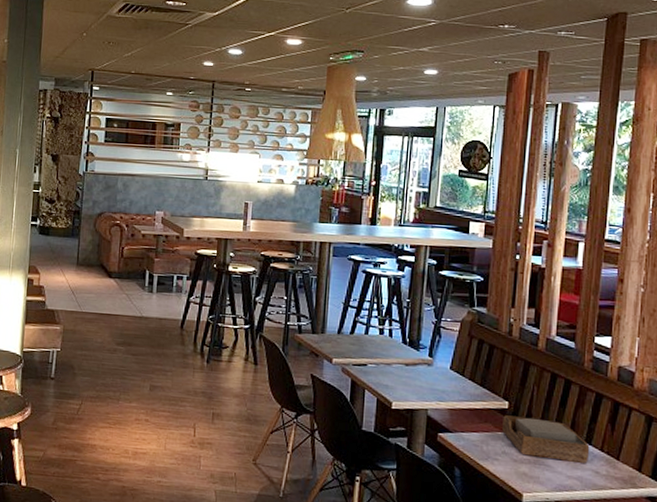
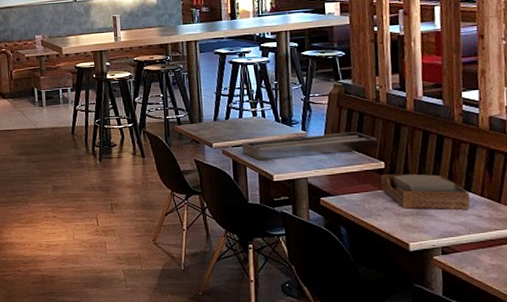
tray: none [362,361,505,387] -> present [241,132,379,161]

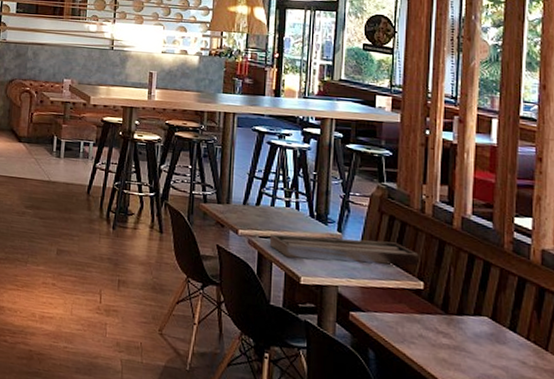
napkin holder: present [381,174,471,211] -> none [418,296,515,354]

